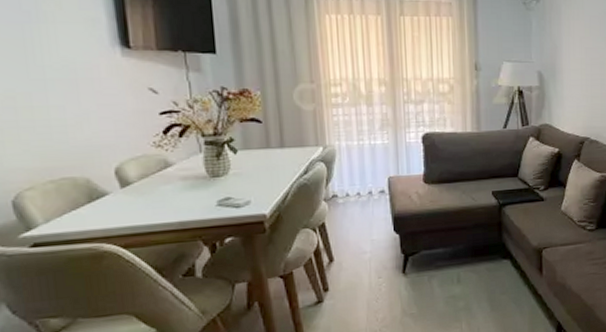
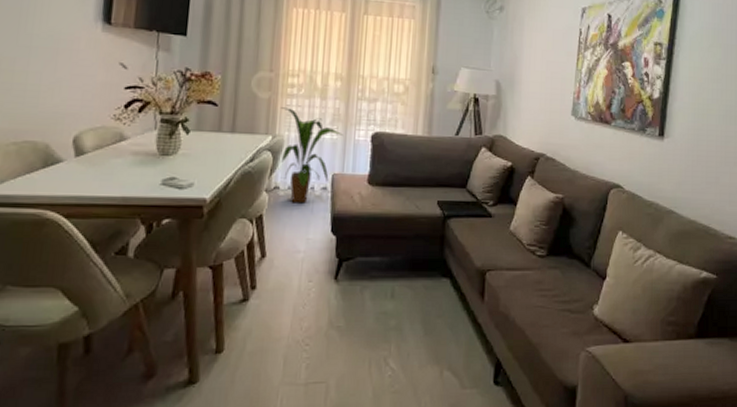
house plant: none [327,117,395,209] -> present [280,107,344,204]

